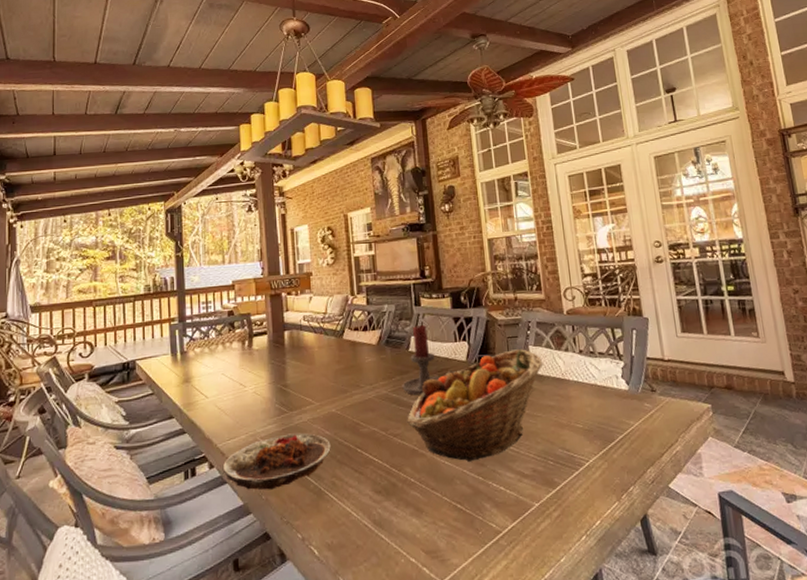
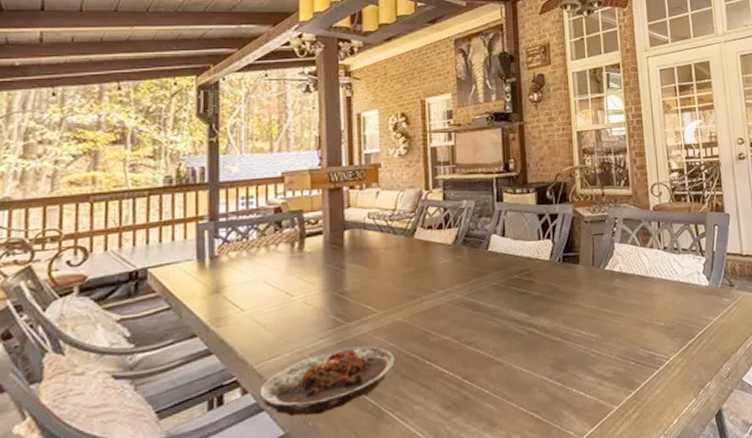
candle holder: present [402,325,456,396] -> none [479,223,538,299]
fruit basket: present [407,349,543,462] -> none [483,246,628,368]

